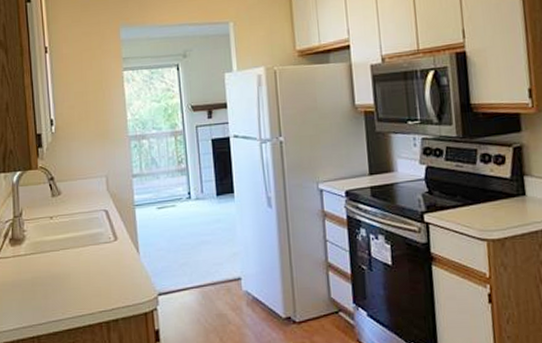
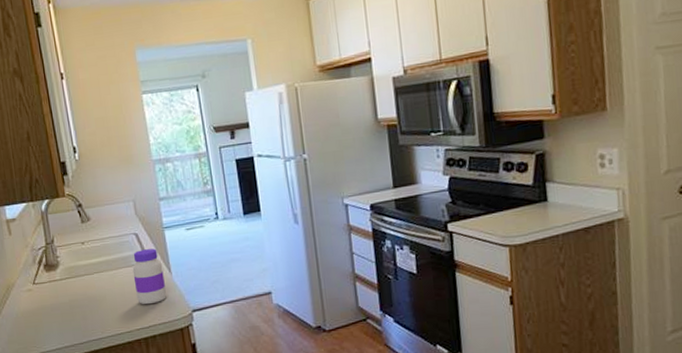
jar: none [99,227,133,286] -> present [132,248,167,305]

